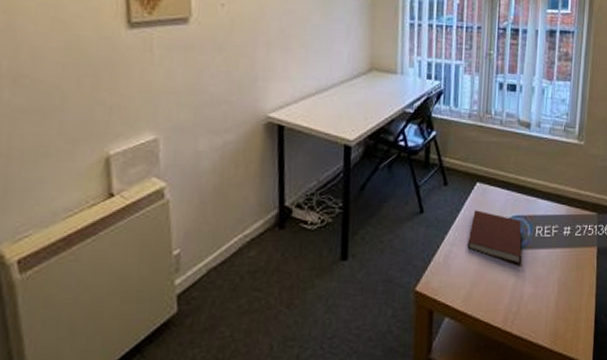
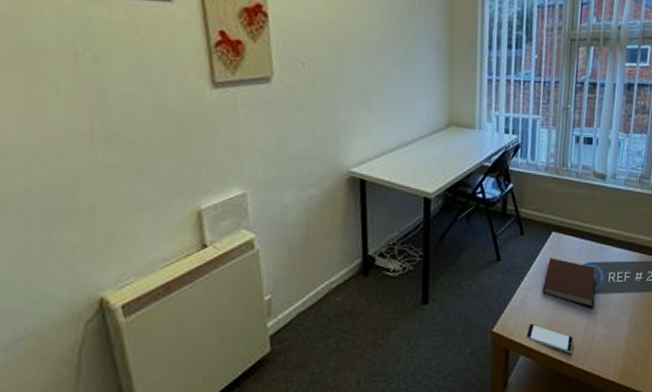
smartphone: none [451,281,502,315] -> present [526,323,574,353]

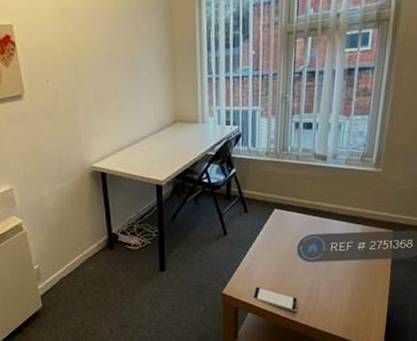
notebook: present [542,258,595,307] -> none [267,231,317,273]

